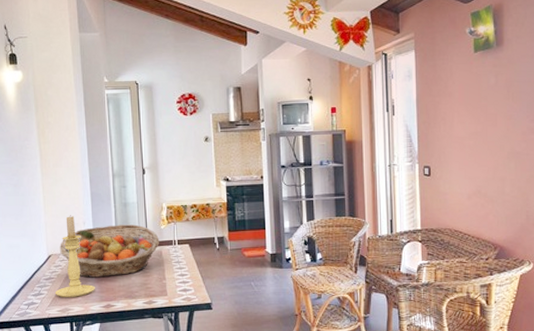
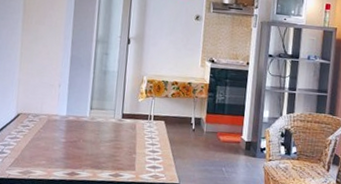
candle holder: present [54,215,95,297] -> none [18,75,62,161]
fruit basket: present [60,224,159,278] -> none [30,91,135,144]

